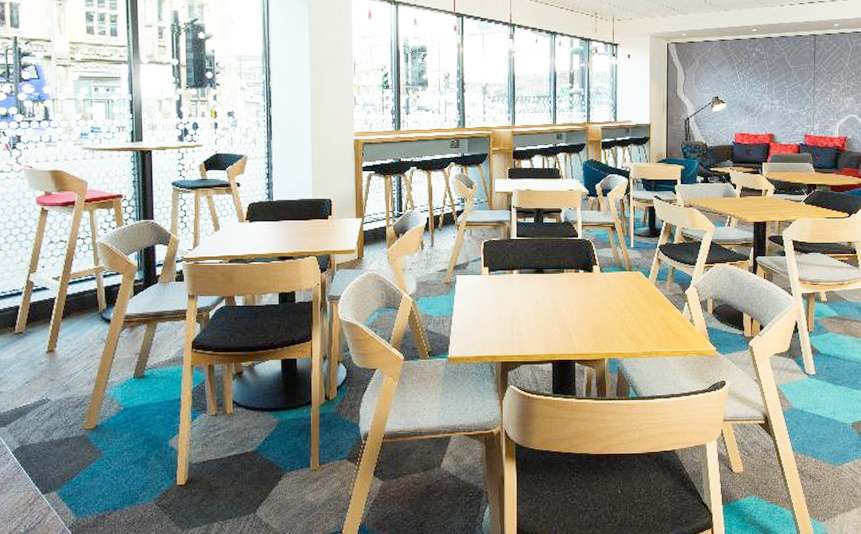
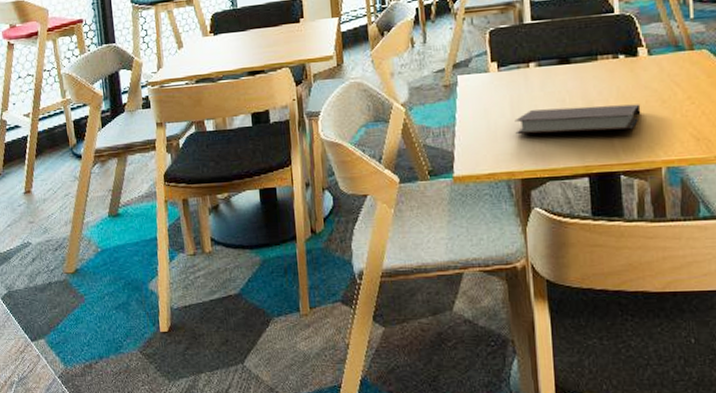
notebook: none [499,308,593,328] -> present [514,104,641,135]

